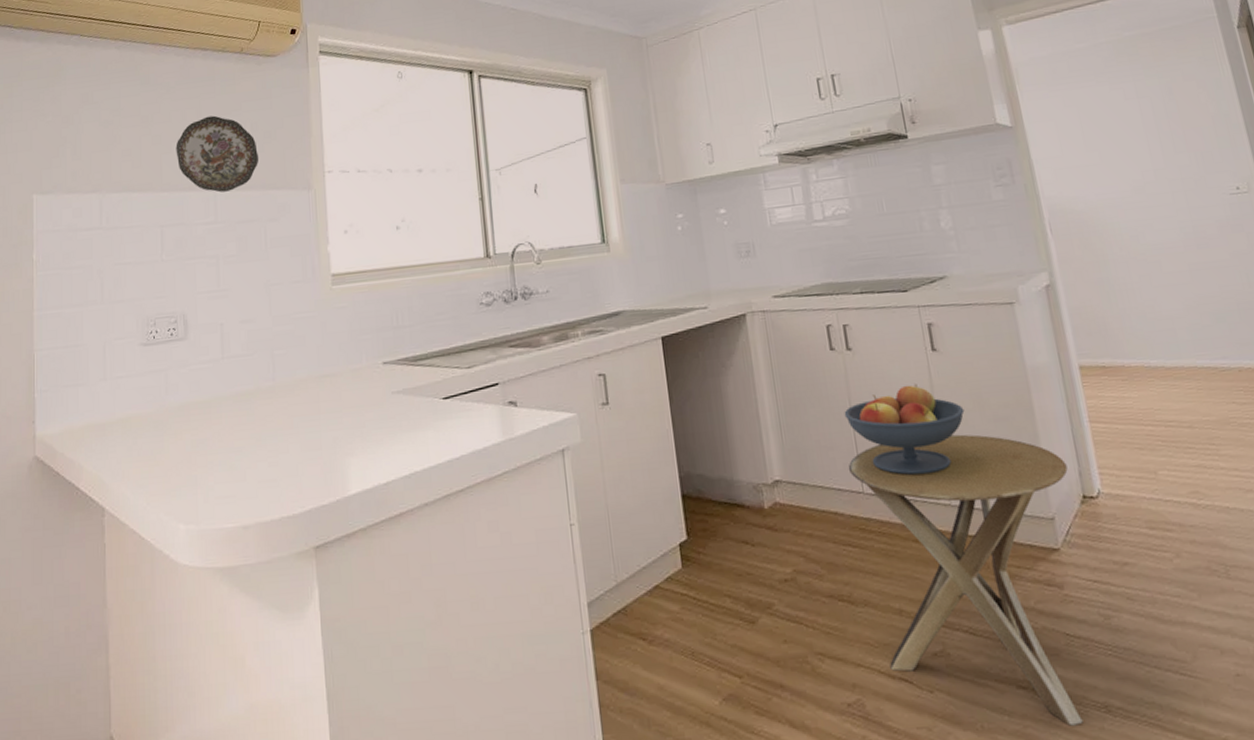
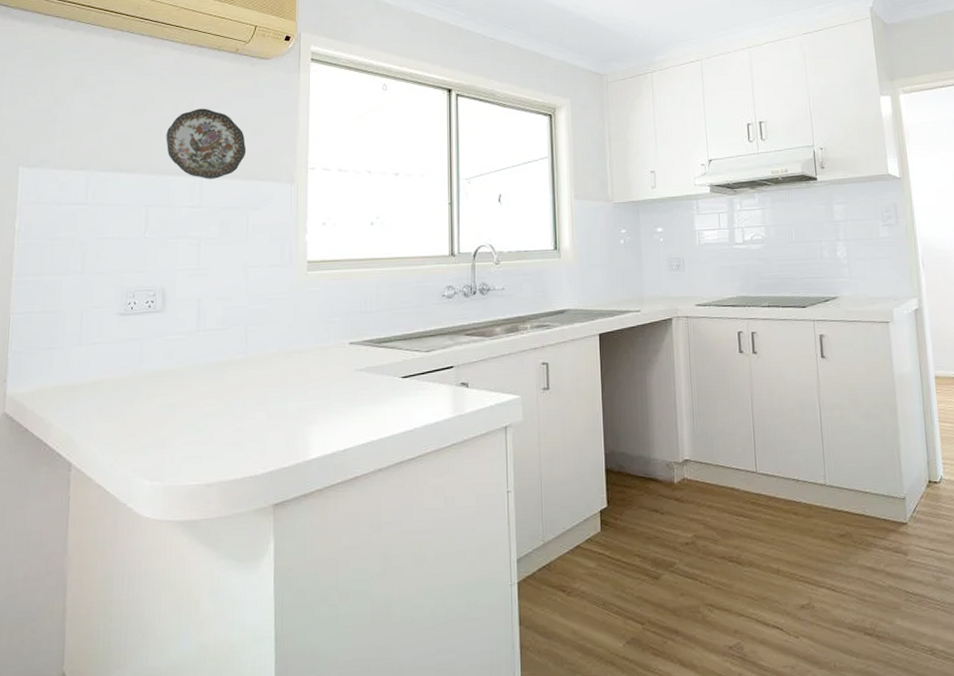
fruit bowl: present [844,384,965,475] -> none [746,384,843,460]
side table: present [848,434,1083,726] -> none [746,427,919,665]

